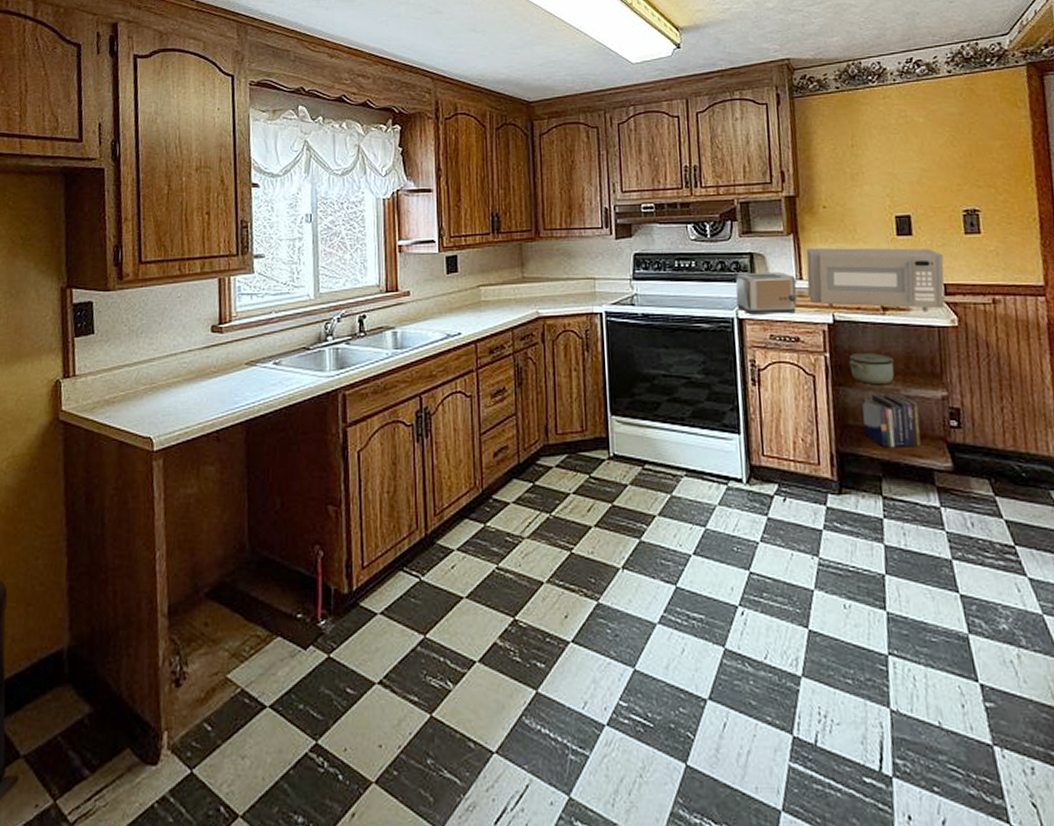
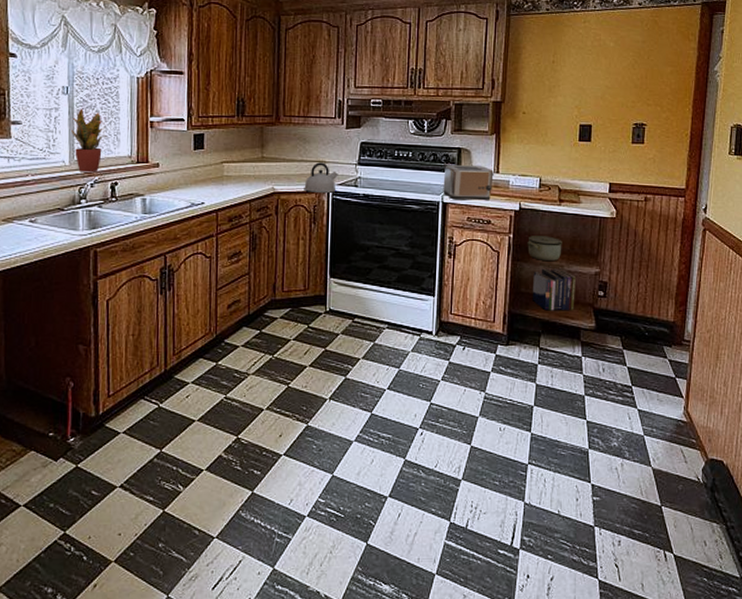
potted plant: none [315,236,356,306] -> present [70,108,110,173]
kettle: none [572,279,611,316] -> present [304,162,338,194]
microwave: present [806,248,945,312] -> none [502,146,612,205]

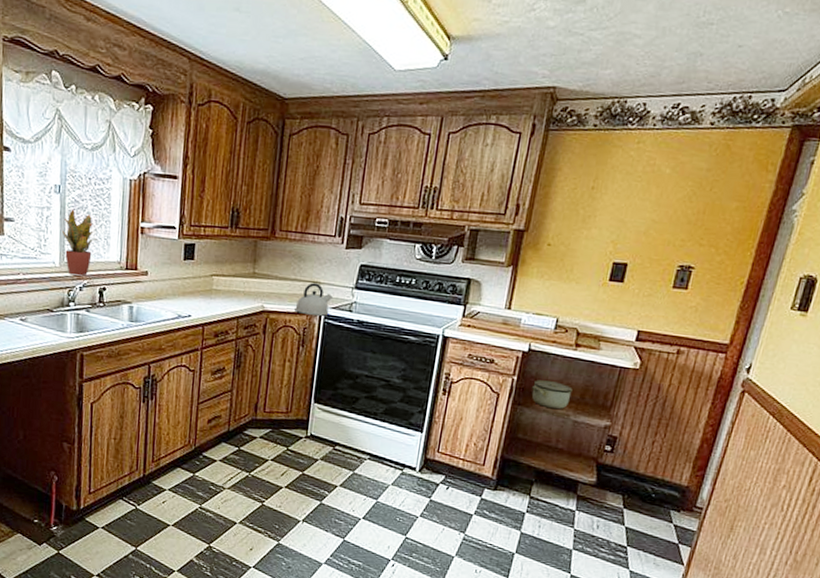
toaster: present [443,165,494,201] -> none [445,296,505,339]
books: present [532,268,576,311] -> none [528,415,582,463]

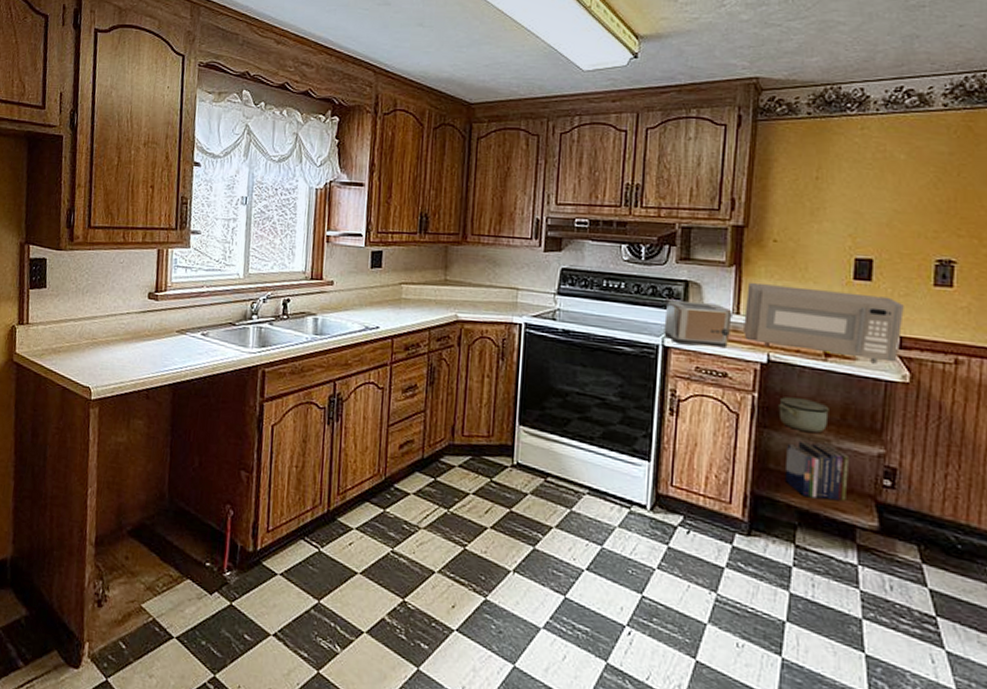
potted plant: present [61,209,100,276] -> none [246,219,285,288]
kettle: present [295,282,333,316] -> none [491,289,533,326]
toaster: none [445,296,505,339] -> present [664,301,732,348]
microwave: none [512,281,646,353] -> present [744,282,904,364]
books: none [528,415,582,463] -> present [784,440,849,502]

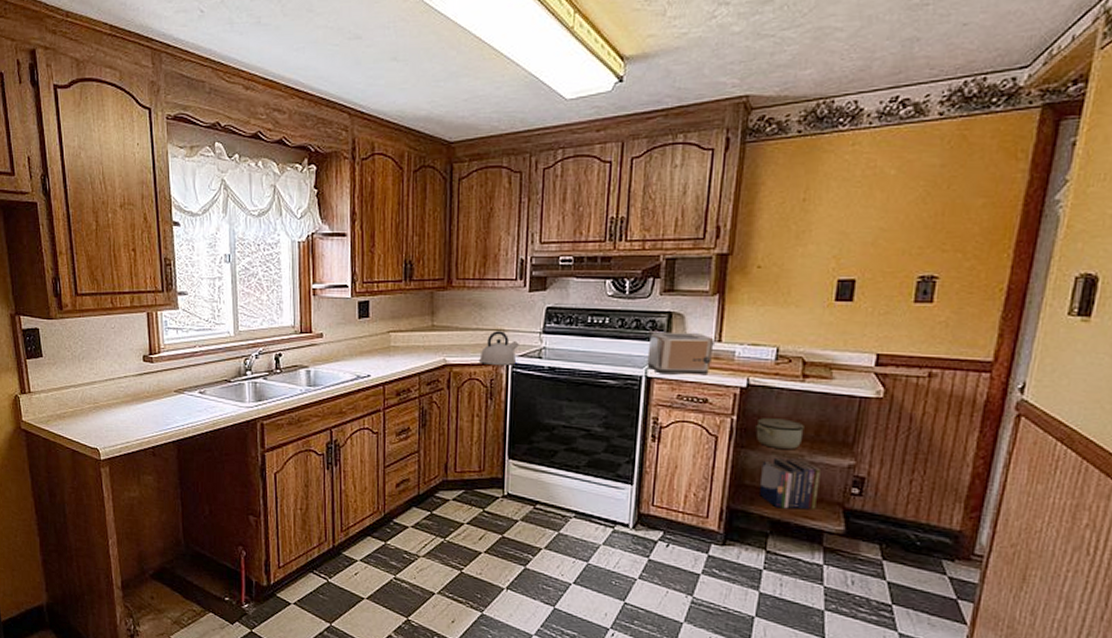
kettle: none [491,289,533,326] -> present [479,331,519,366]
microwave: present [744,282,904,364] -> none [725,309,883,382]

